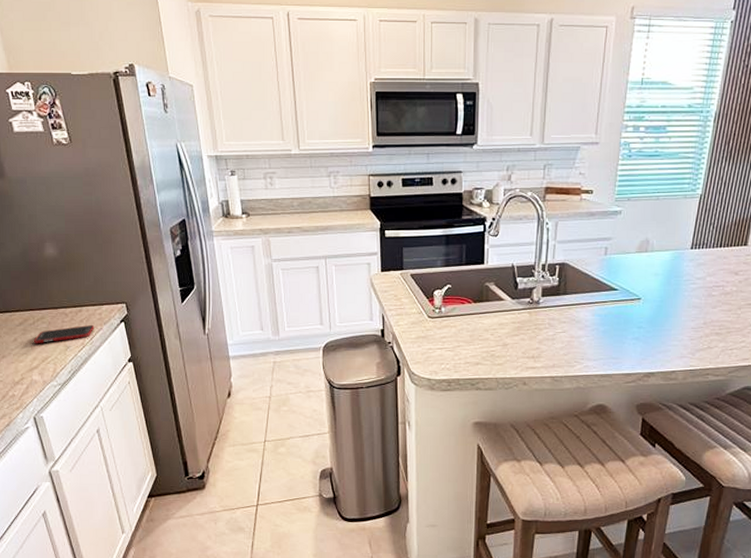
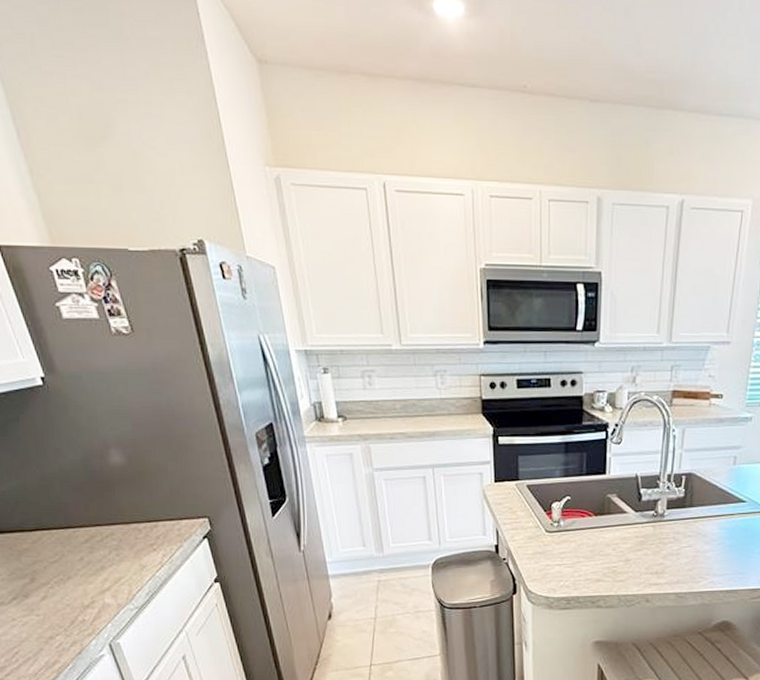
cell phone: present [33,324,95,344] -> none [102,541,174,564]

